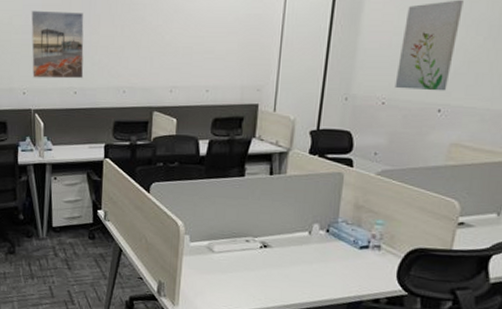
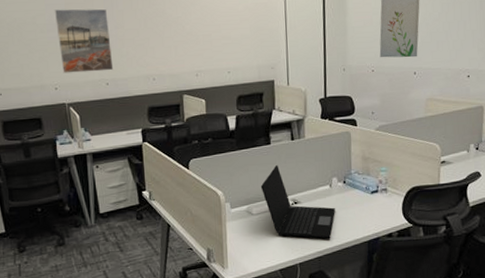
laptop: none [226,200,312,293] -> present [260,164,335,239]

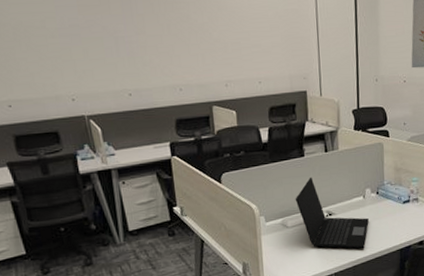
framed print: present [54,8,114,73] -> none [65,11,136,83]

